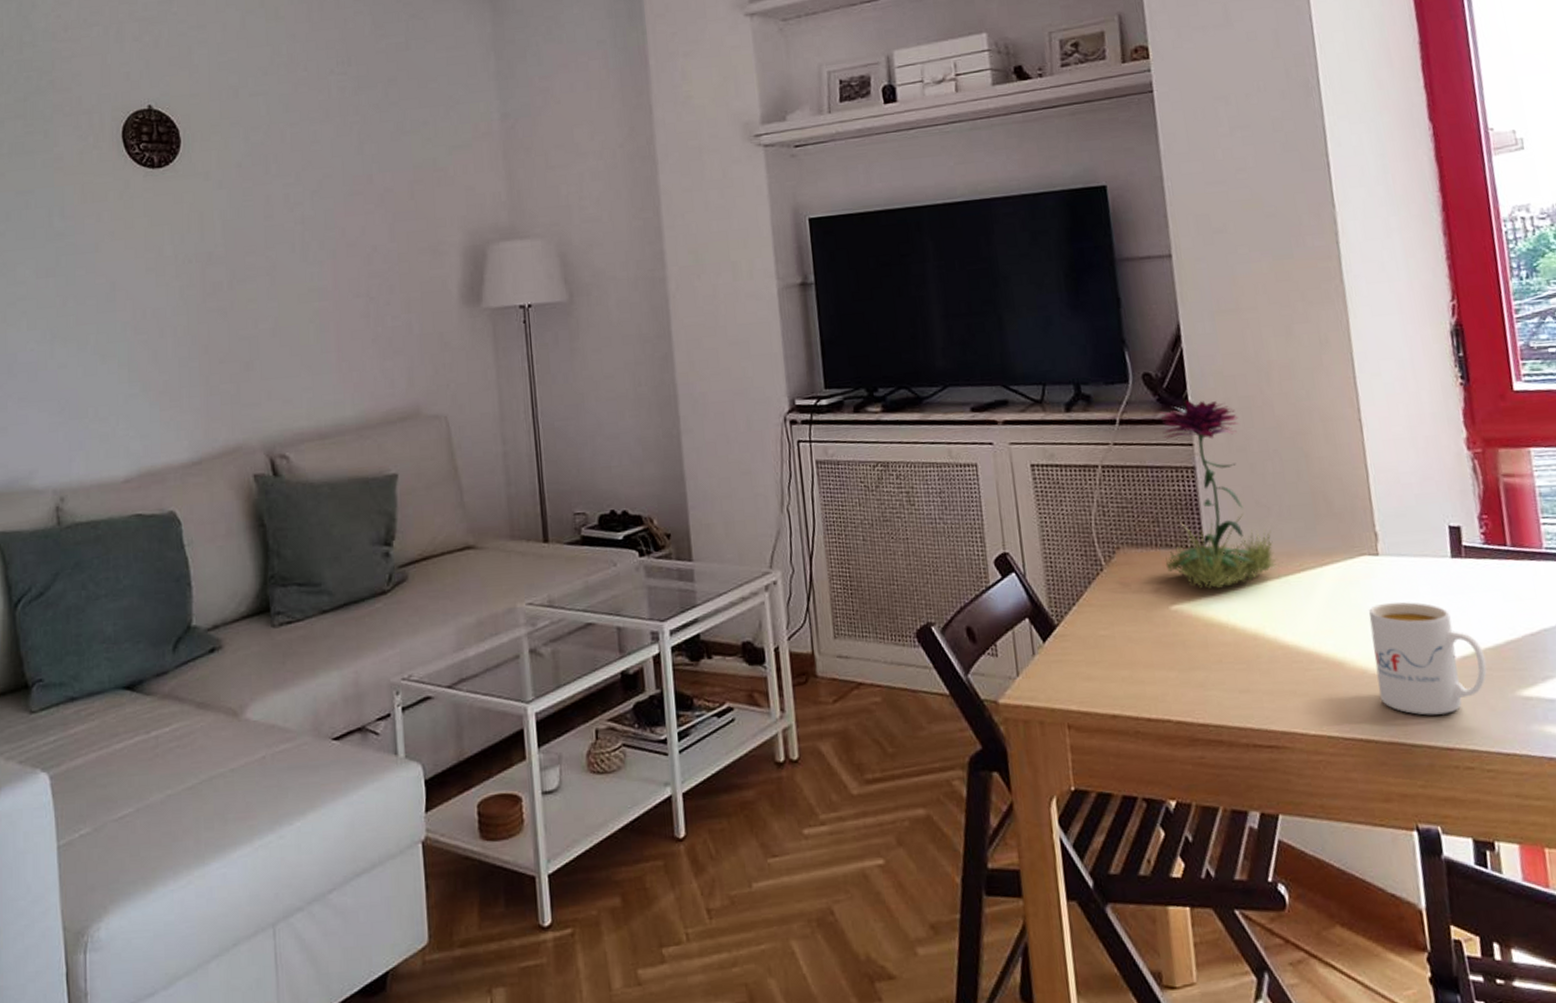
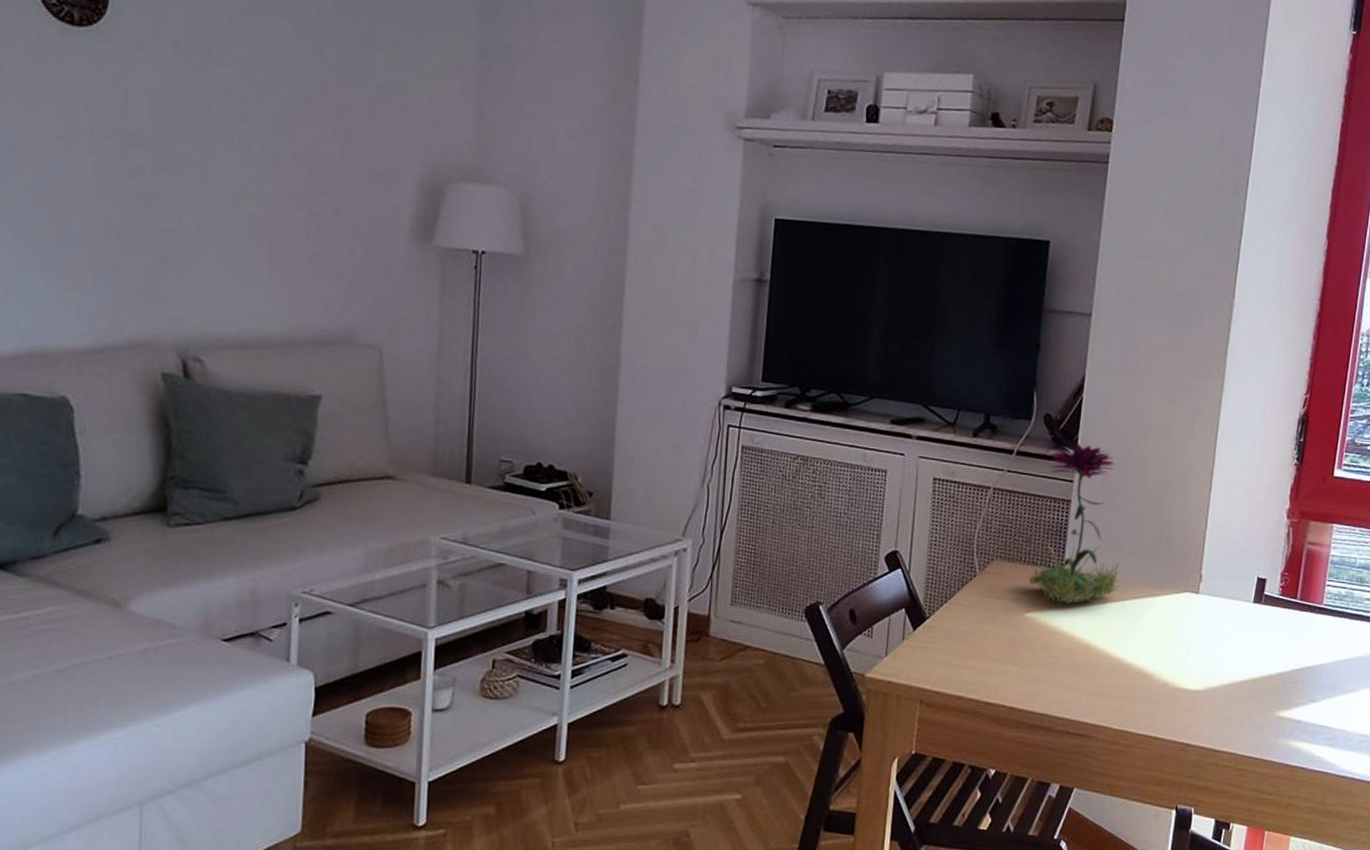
mug: present [1369,601,1487,716] -> none [1172,632,1259,724]

